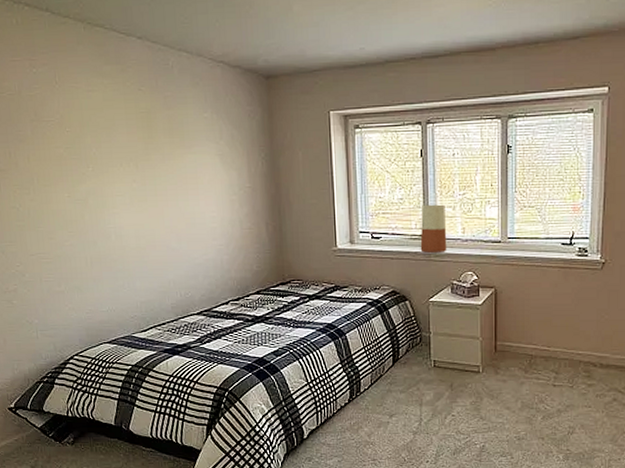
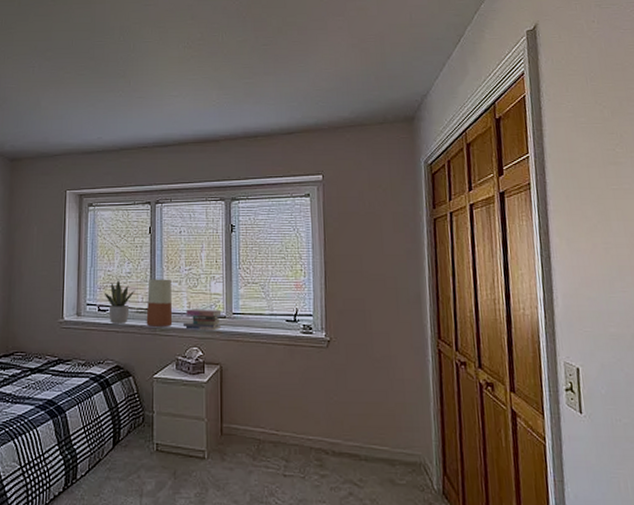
potted plant: none [376,205,408,252] -> present [104,279,135,325]
books: none [457,234,497,256] -> present [182,309,222,331]

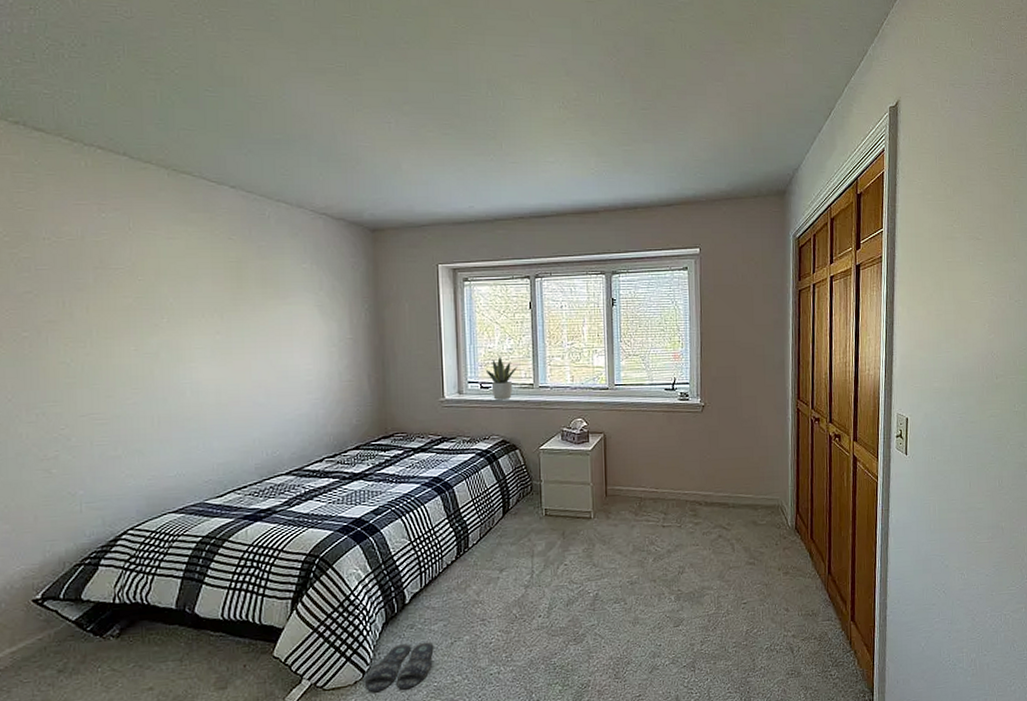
vase: present [146,279,173,328] -> none [530,354,557,402]
books: present [182,309,222,331] -> none [566,381,604,403]

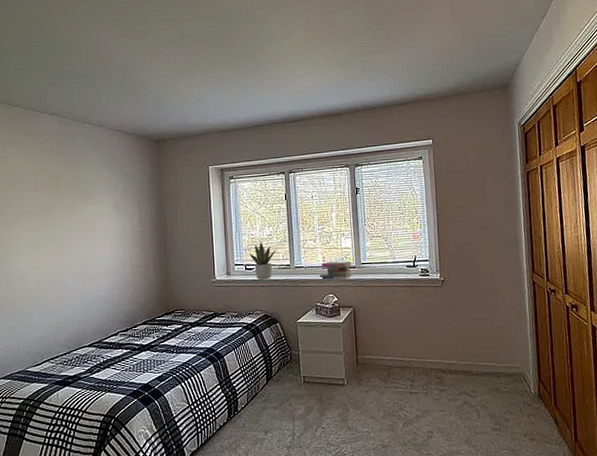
books: none [566,381,604,403] -> present [319,261,352,280]

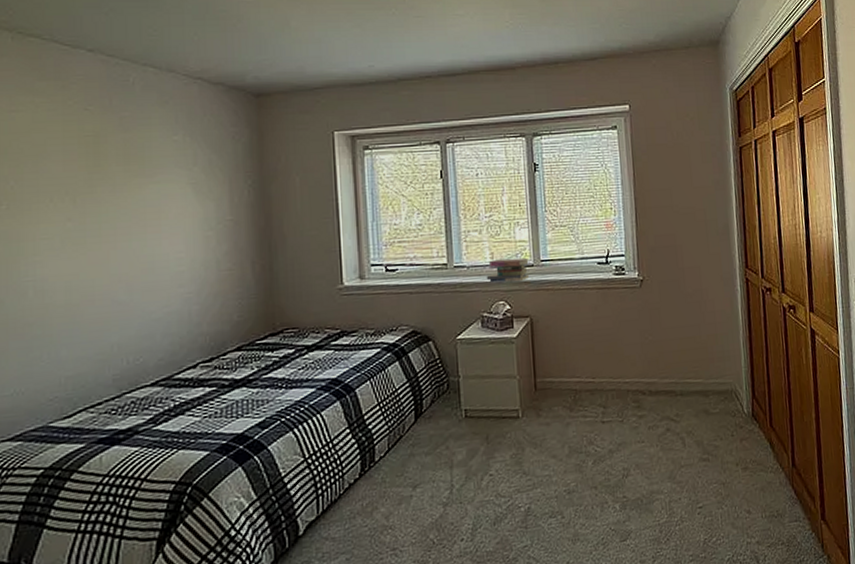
potted plant: present [249,241,277,280] -> none [391,232,429,285]

